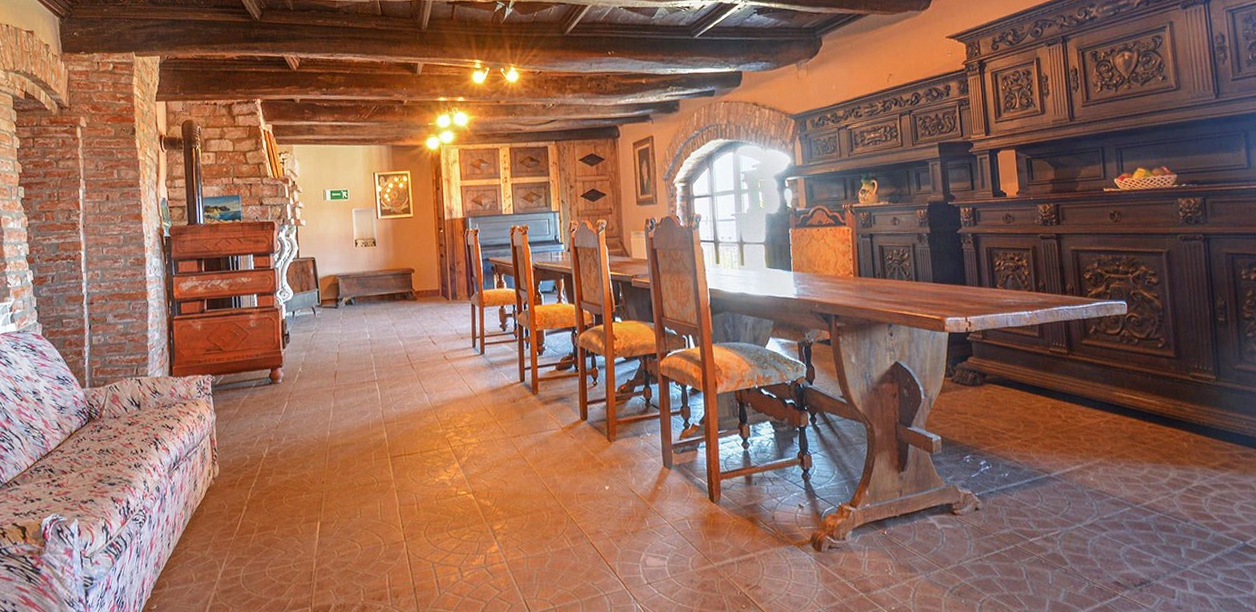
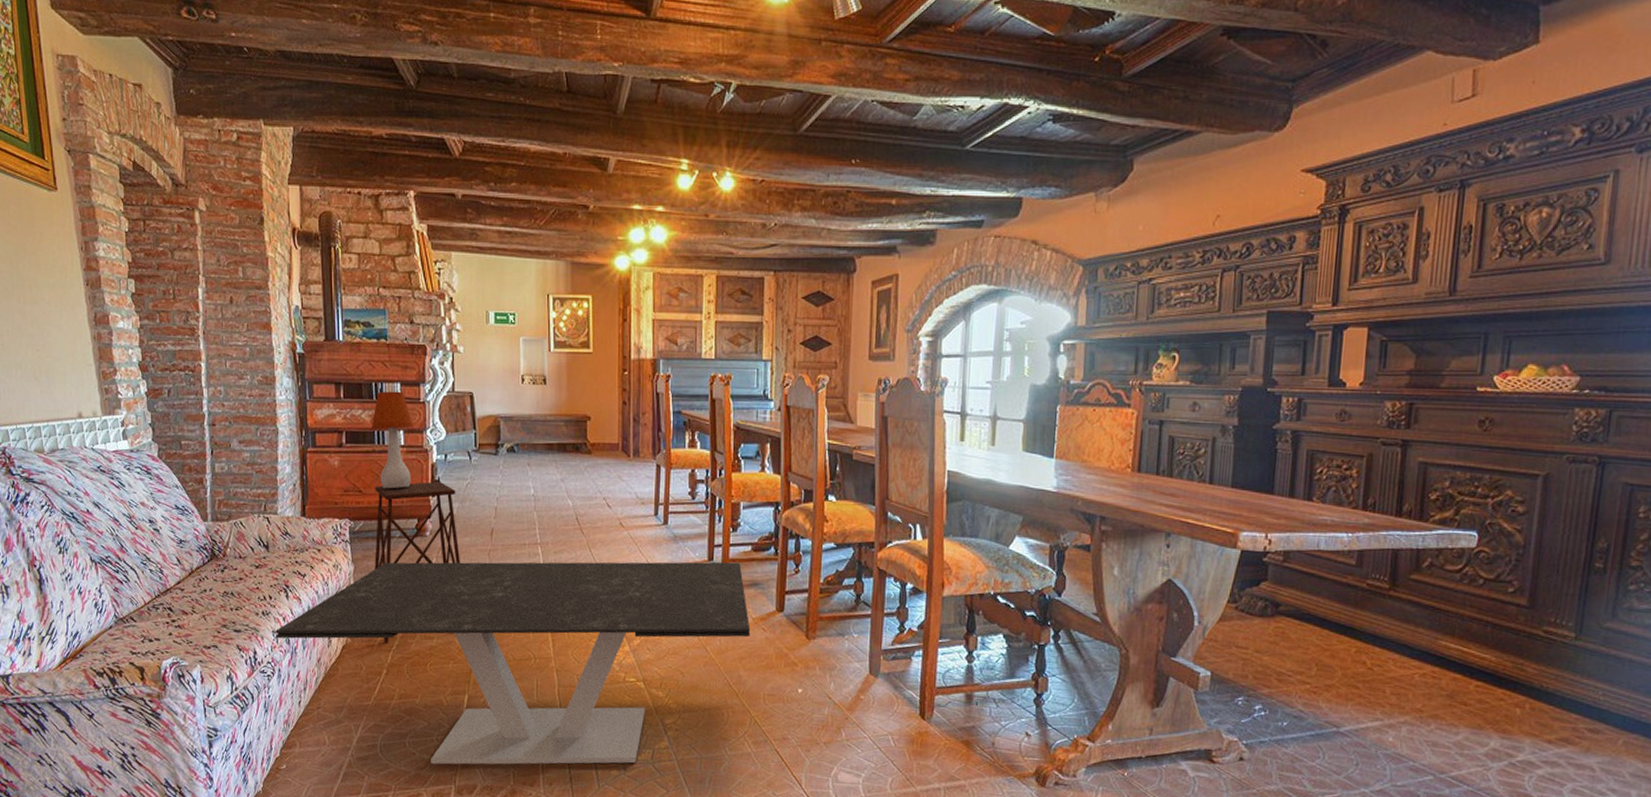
coffee table: none [147,381,561,589] -> present [276,562,751,765]
table lamp: none [229,261,265,346] -> present [371,391,413,489]
side table: none [233,334,310,483] -> present [374,481,461,644]

